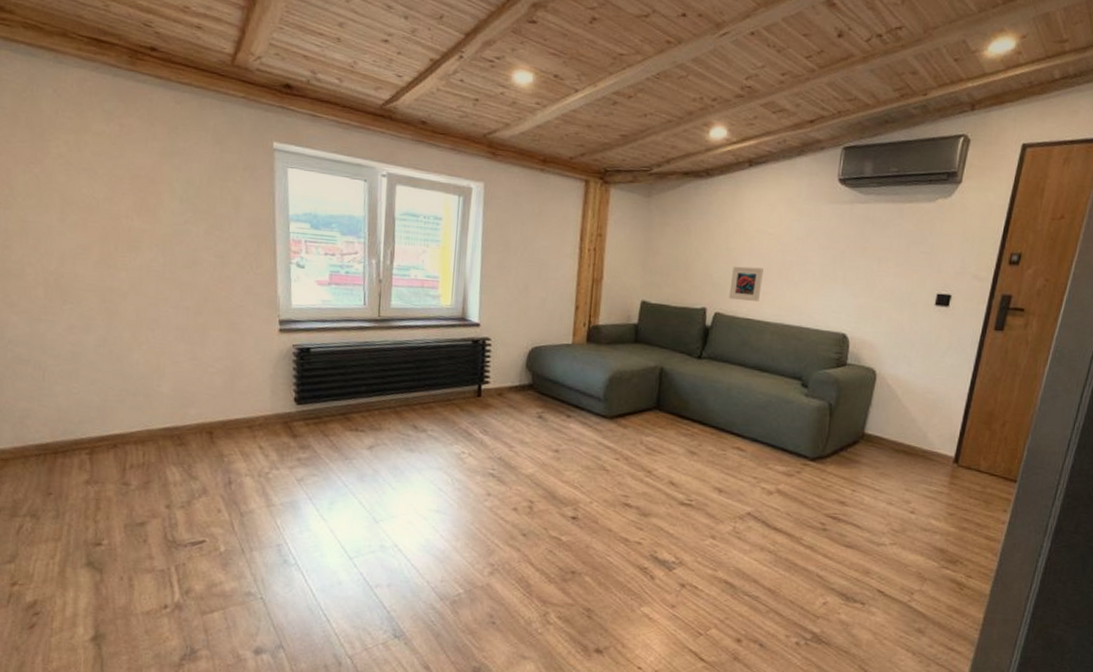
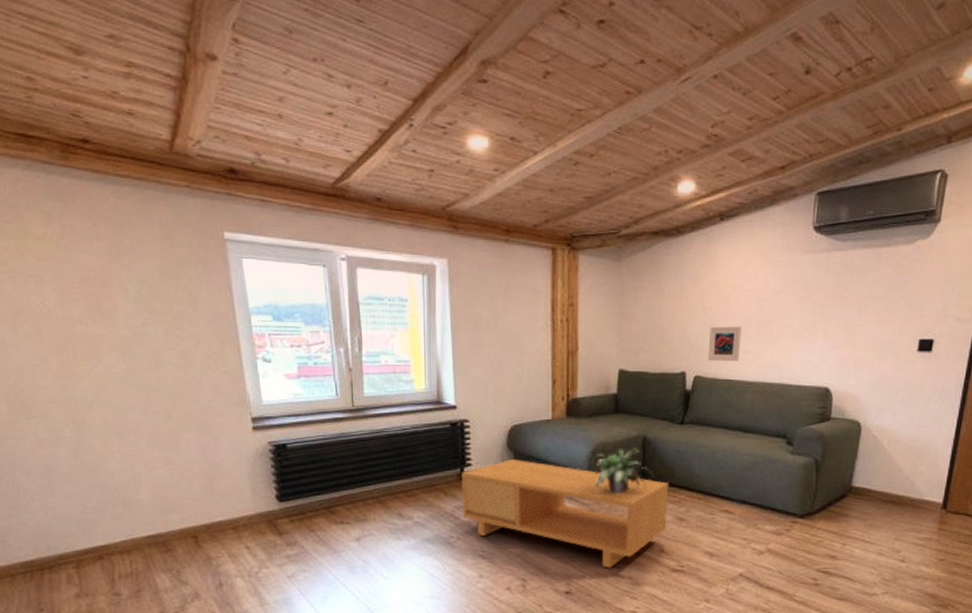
coffee table: none [476,380,683,497] -> present [461,459,669,569]
potted plant: none [607,378,670,423] -> present [591,448,655,494]

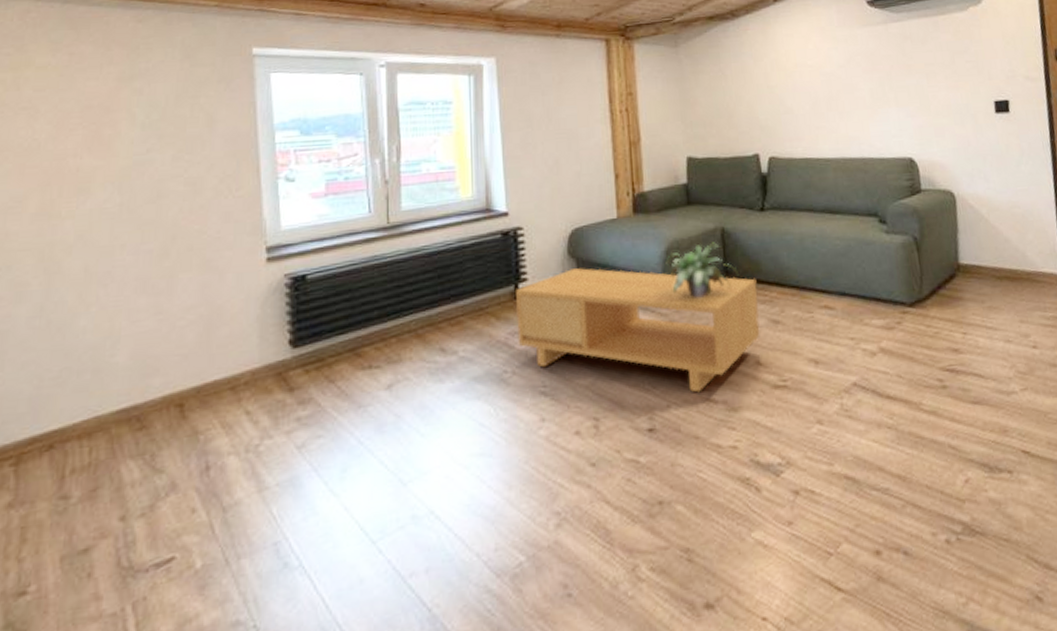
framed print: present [708,326,741,361] -> none [778,102,814,140]

